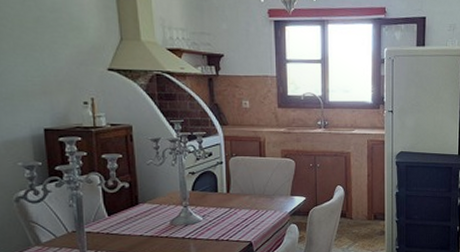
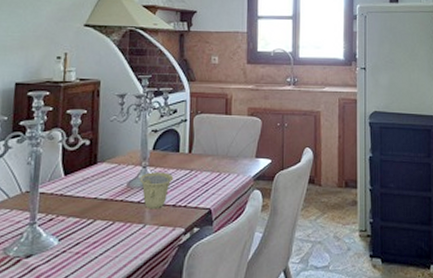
cup: none [182,210,215,244] -> present [140,172,174,209]

